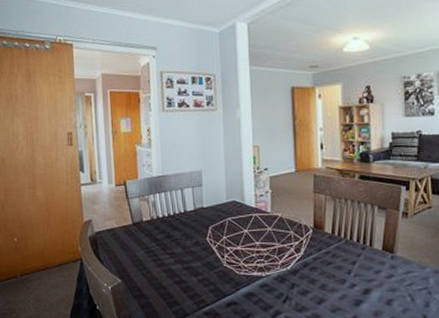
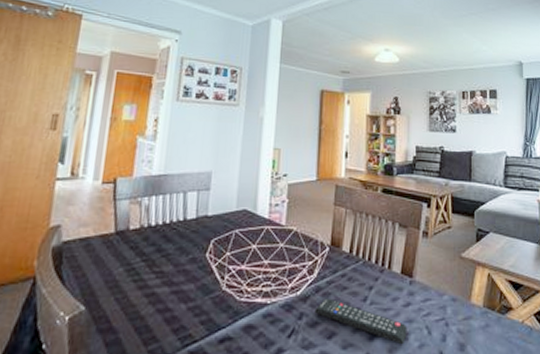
remote control: none [304,271,391,310] -> present [314,298,407,345]

